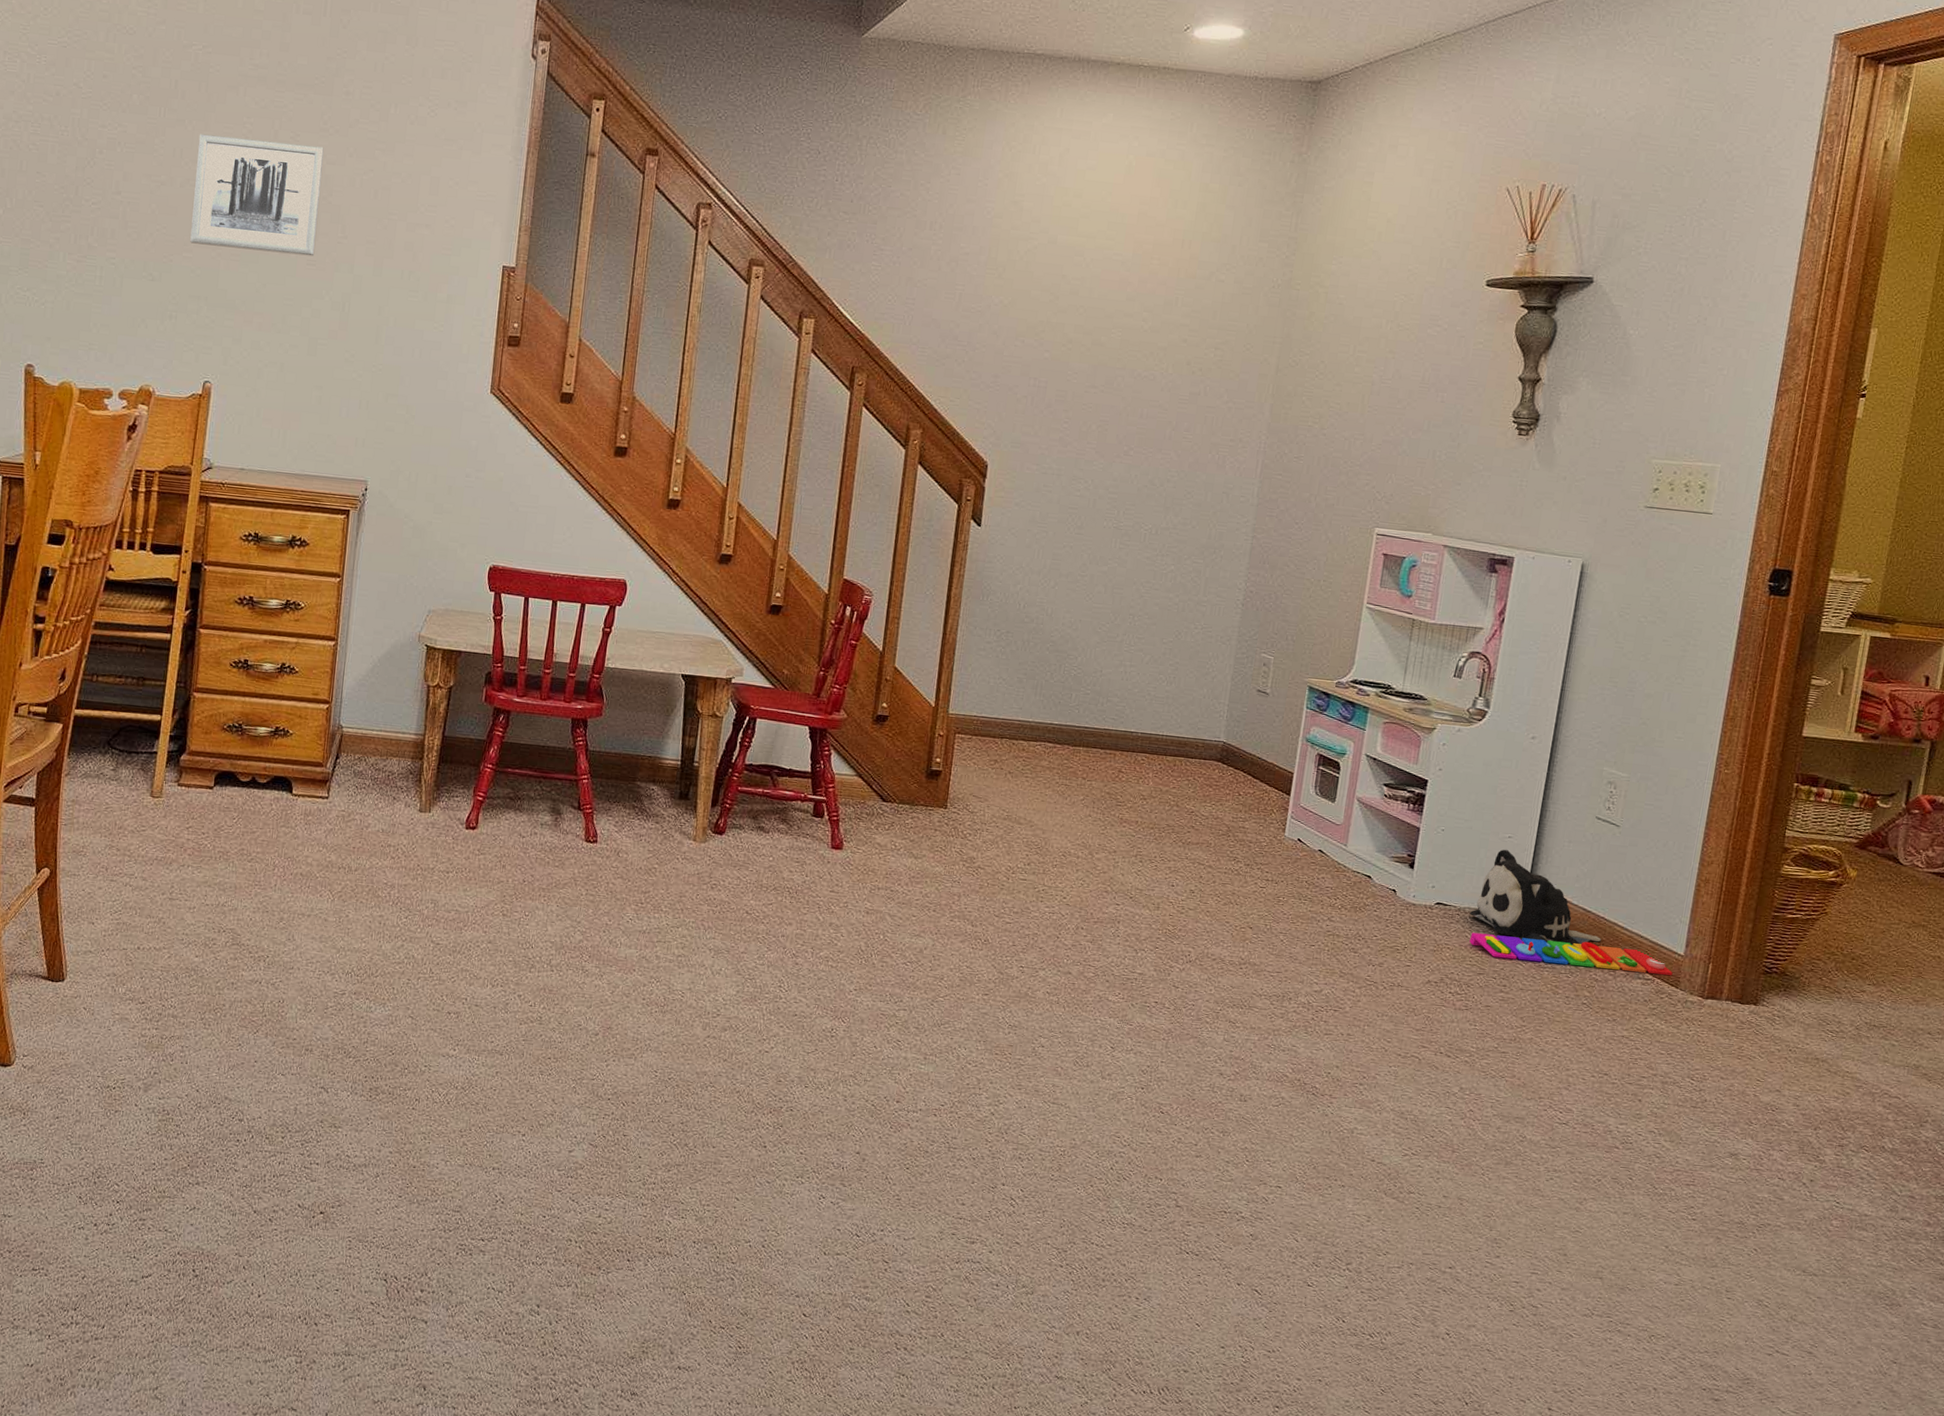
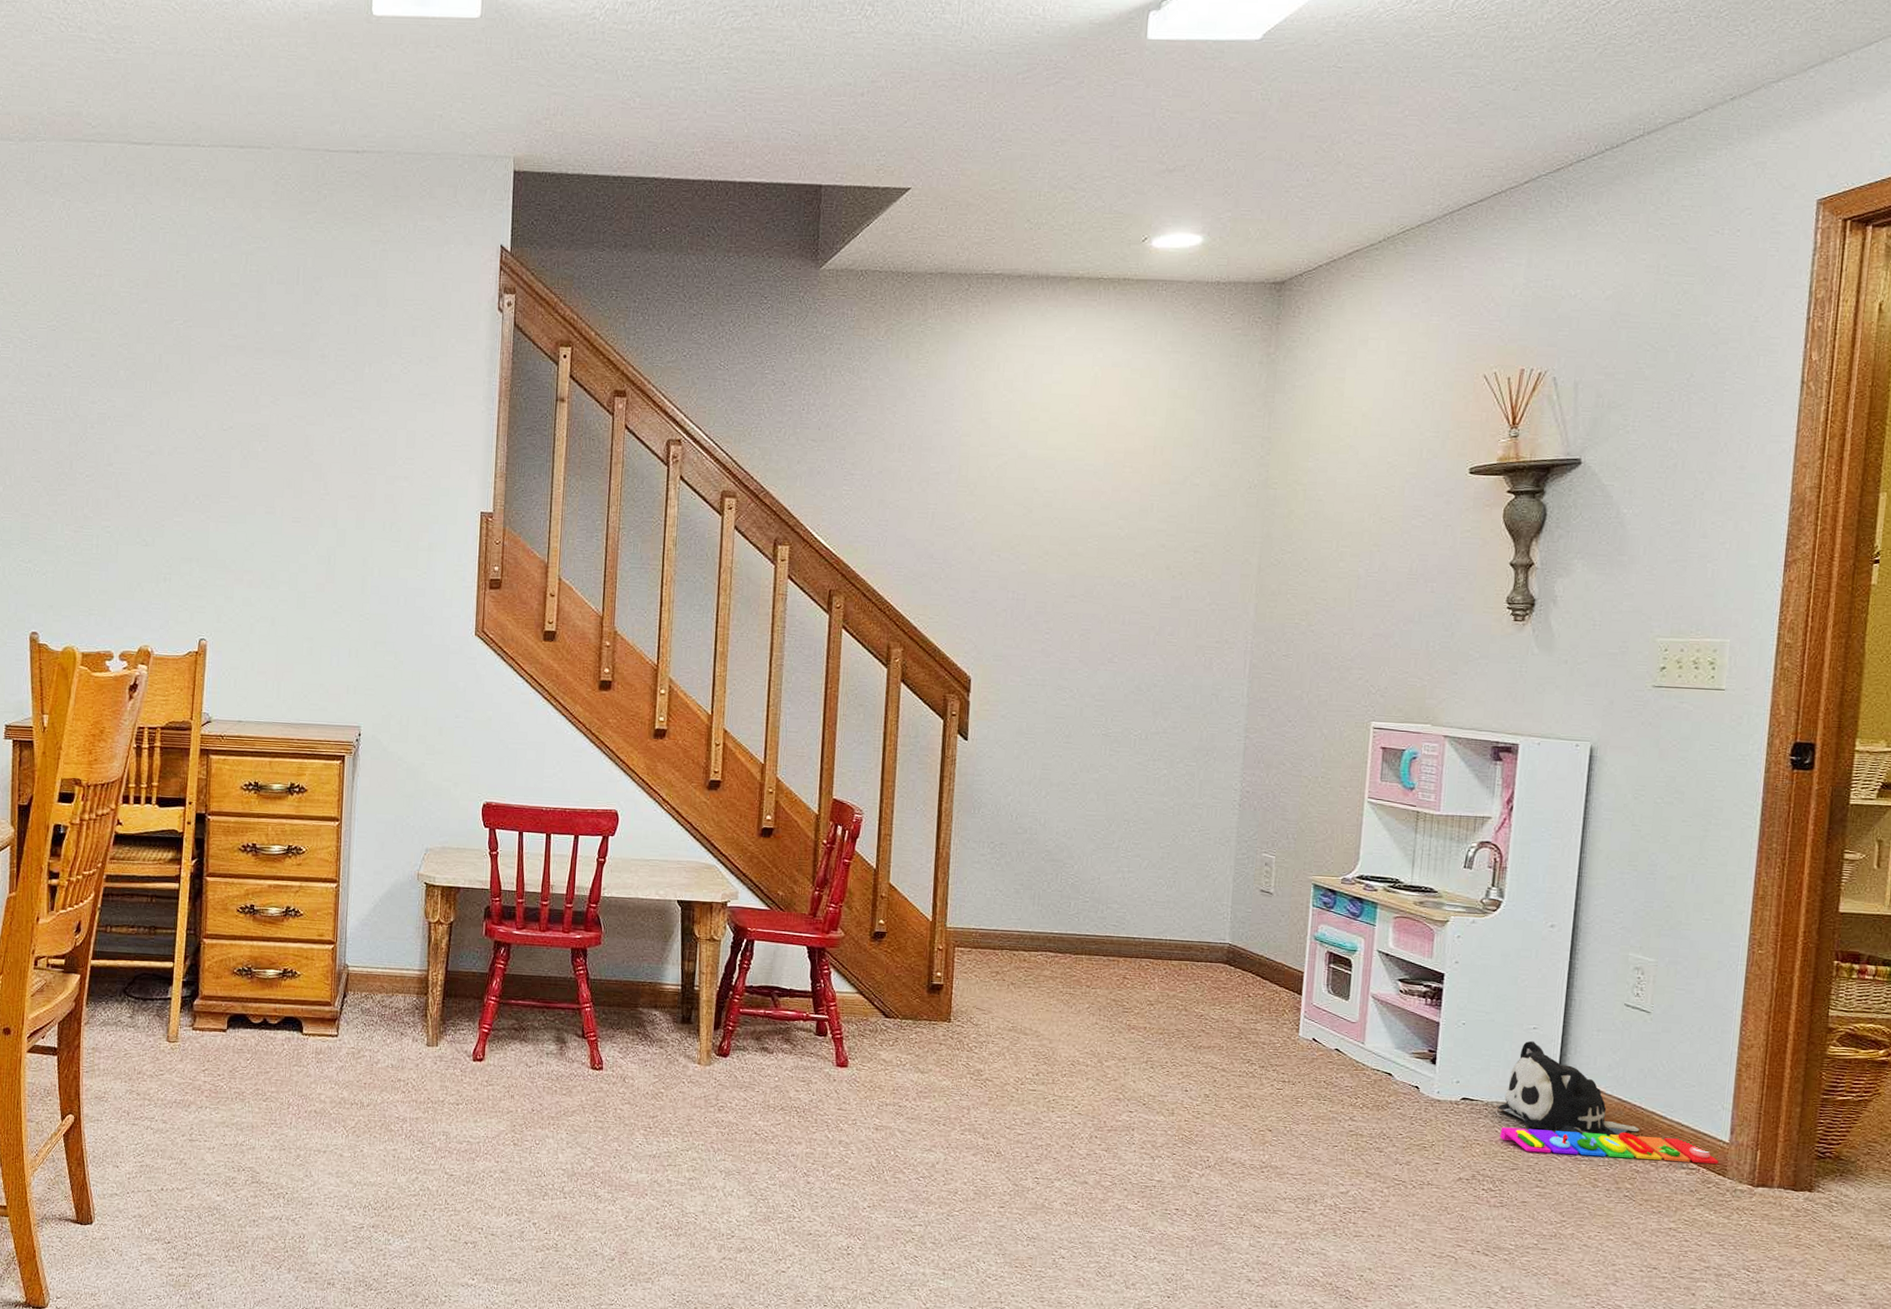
wall art: present [190,134,324,257] -> none [180,404,303,514]

